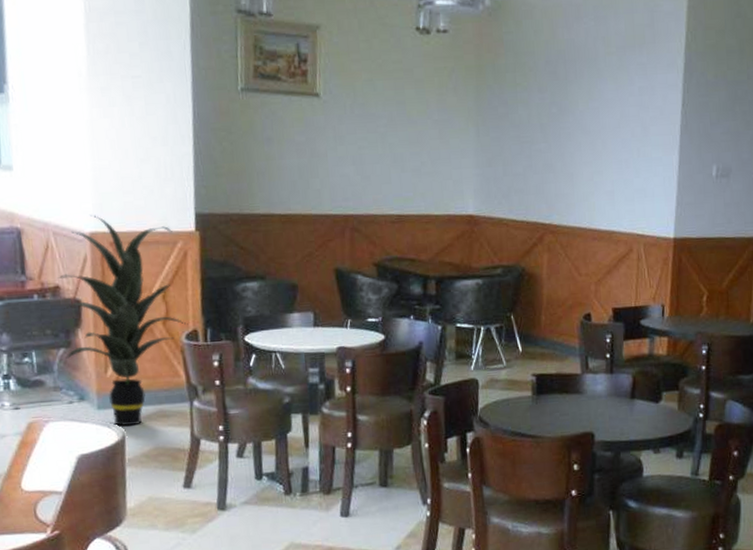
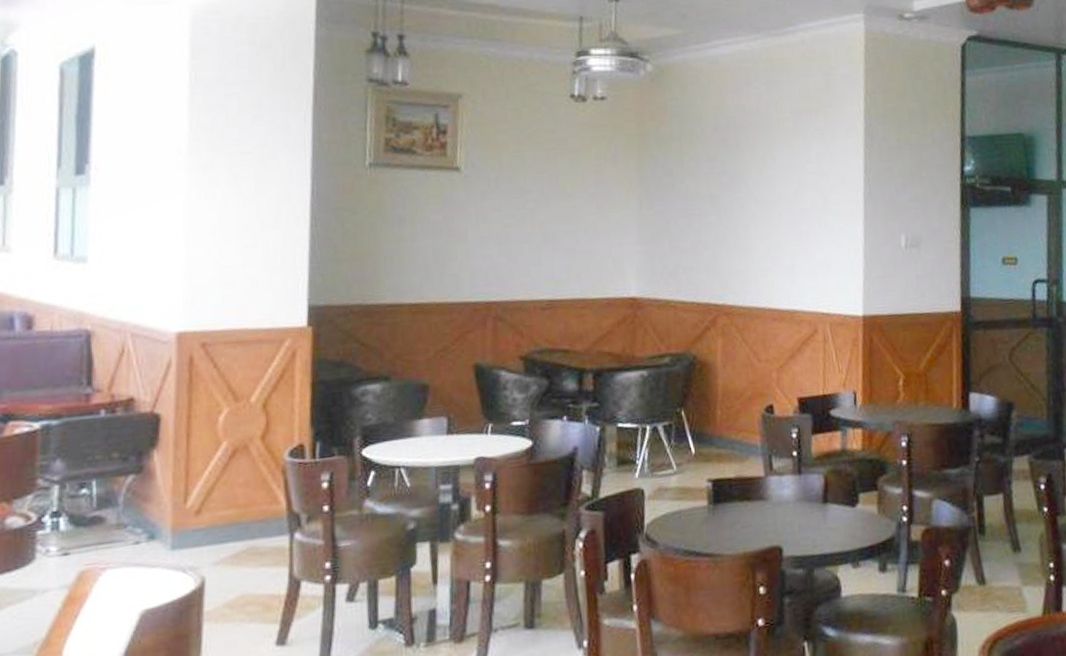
indoor plant: present [58,215,188,427] -> none [133,312,293,571]

